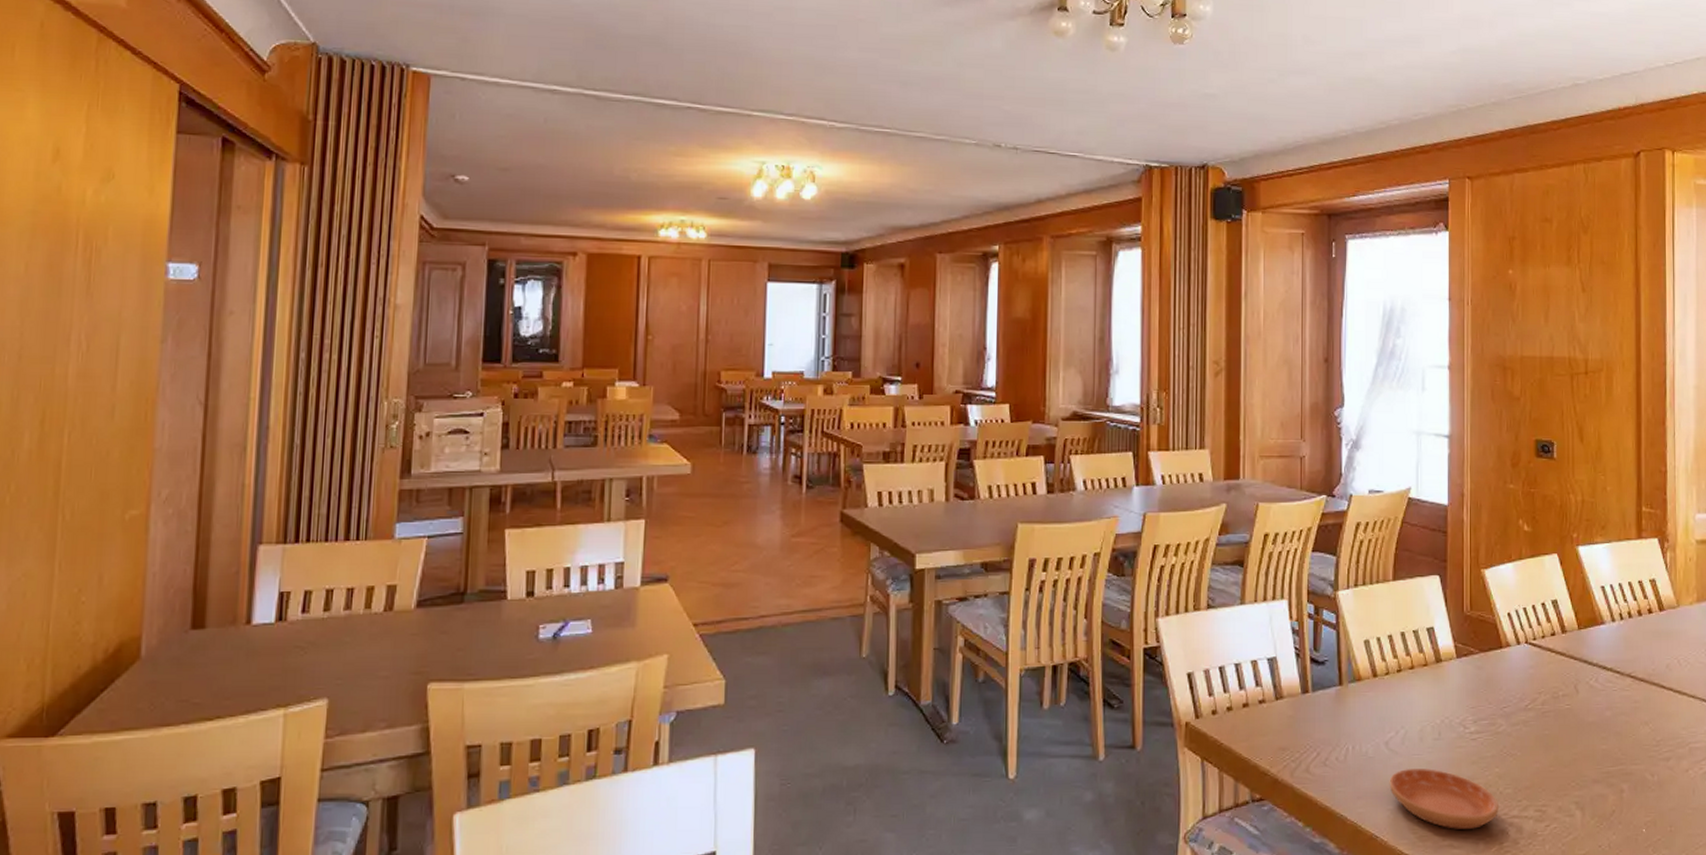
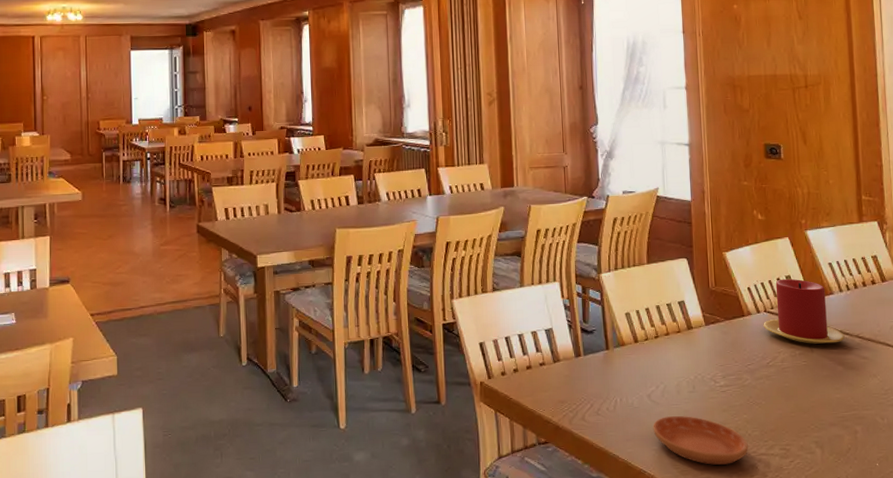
candle: none [1523,604,1615,684] -> present [763,278,845,344]

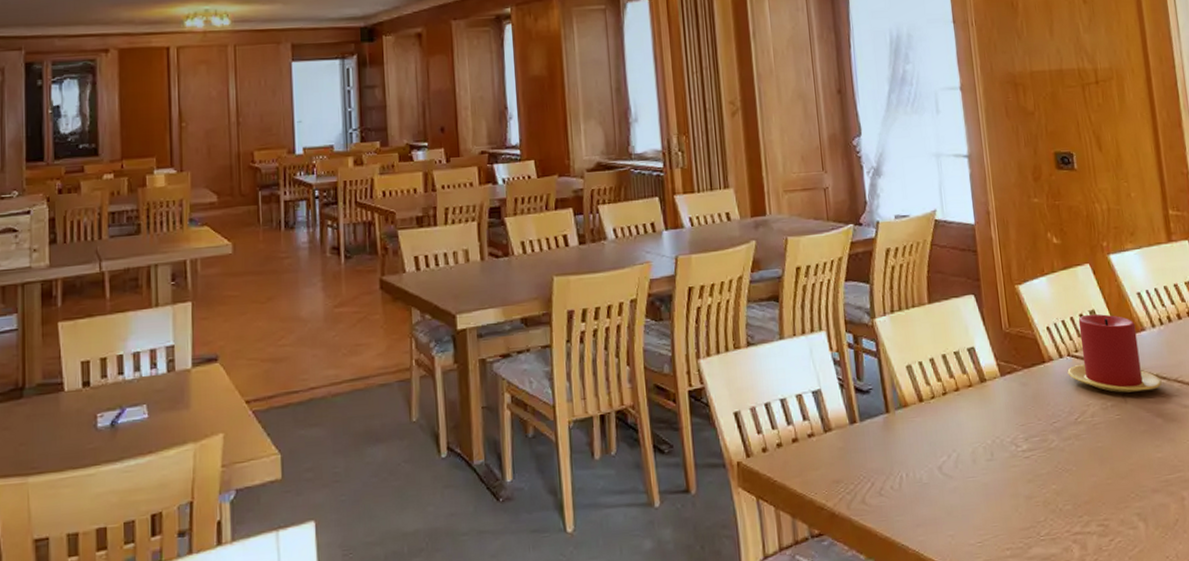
saucer: present [653,416,748,465] -> none [946,490,1061,551]

